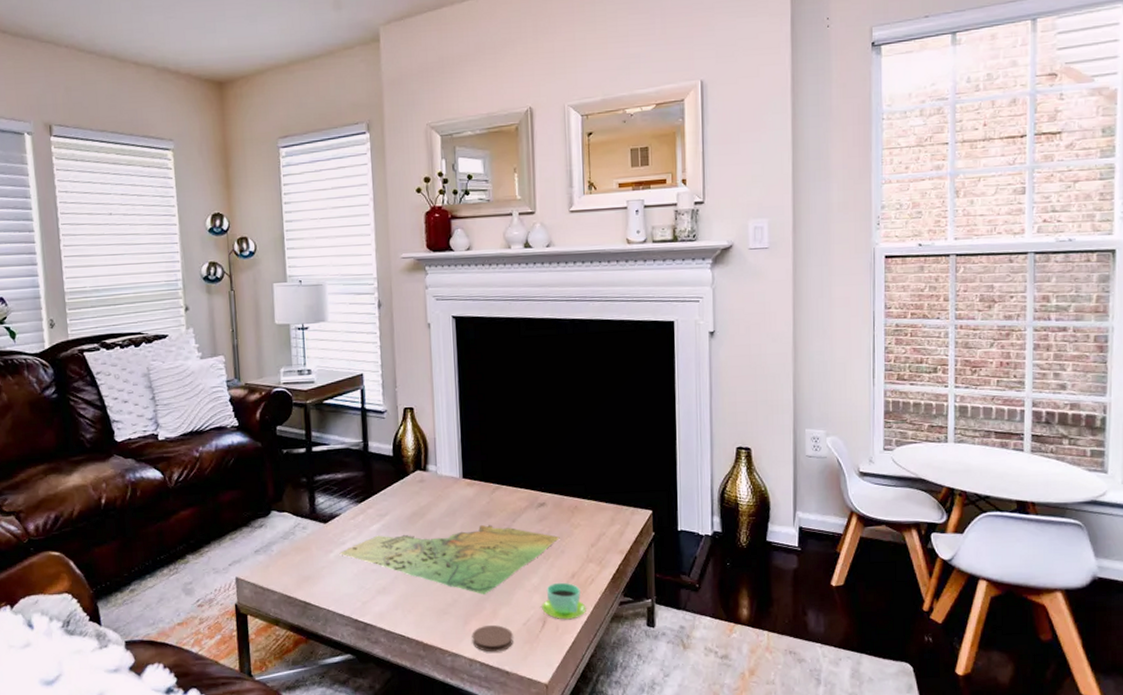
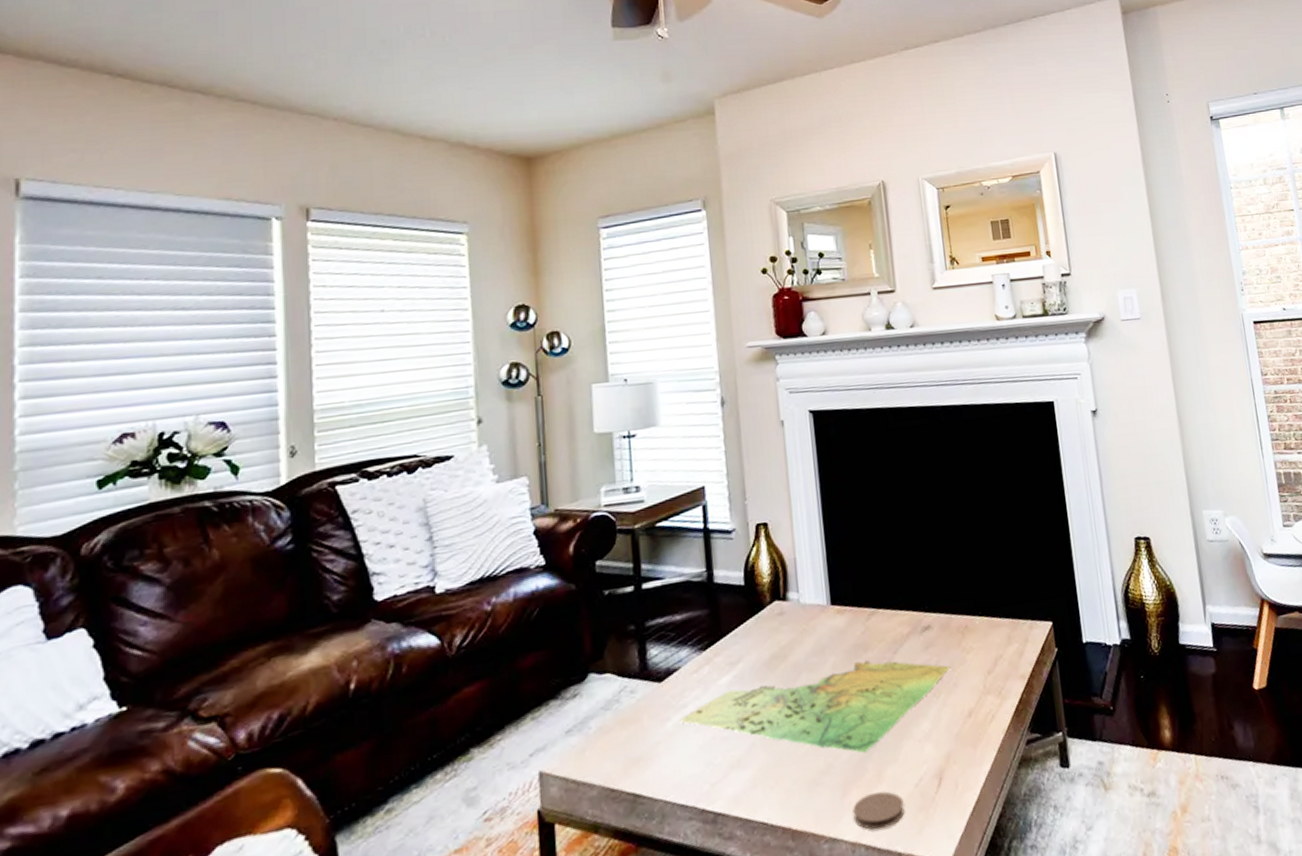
cup: present [542,582,586,620] -> none [935,723,989,774]

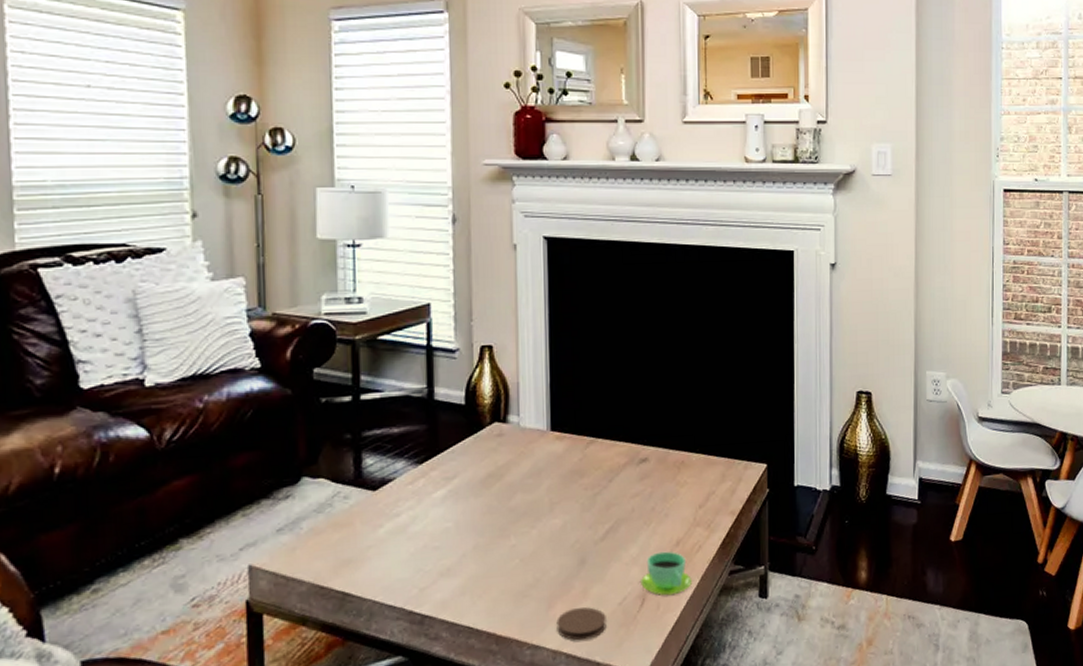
board game: present [679,660,951,754] -> none [391,486,664,572]
cup: none [935,723,989,774] -> present [641,551,692,596]

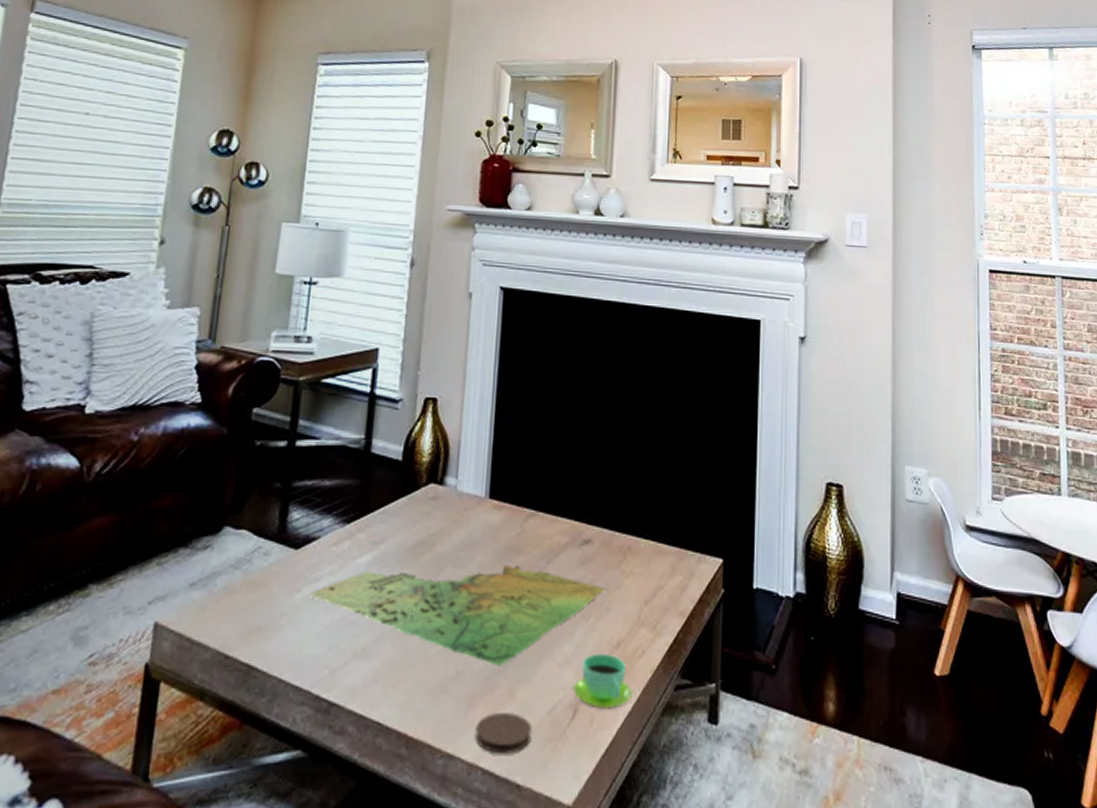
board game: none [391,486,664,572] -> present [309,565,606,667]

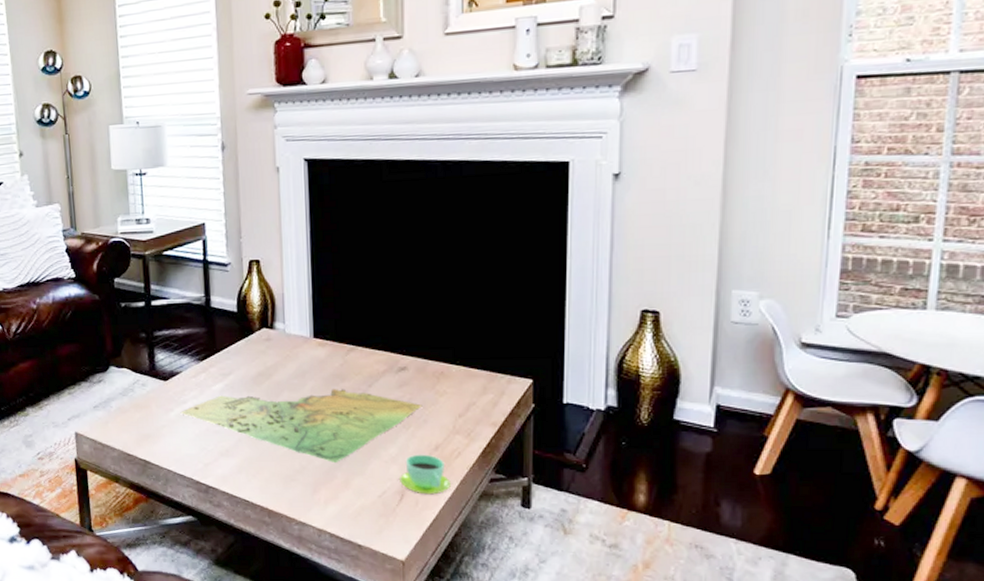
coaster: present [475,713,532,754] -> none [321,496,367,524]

